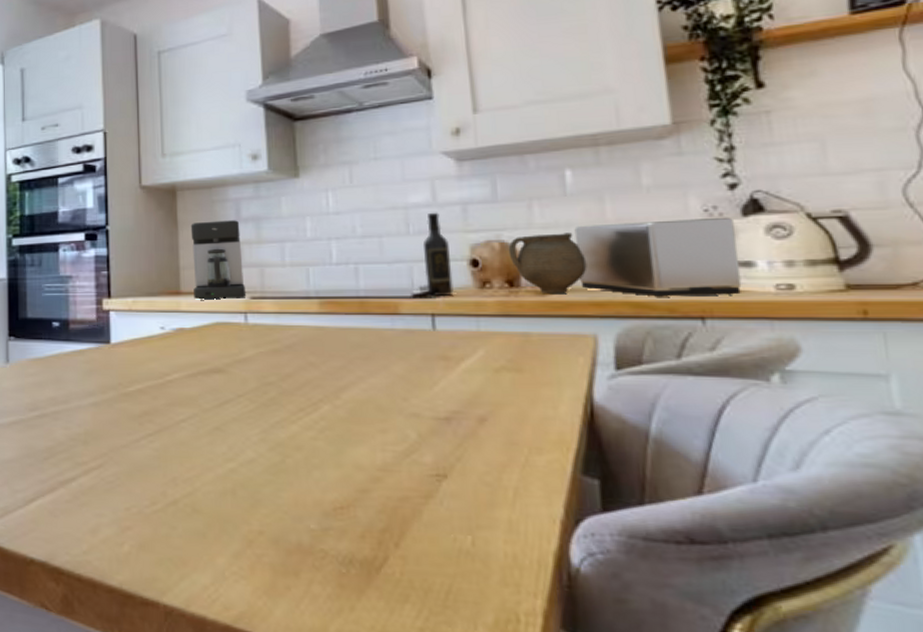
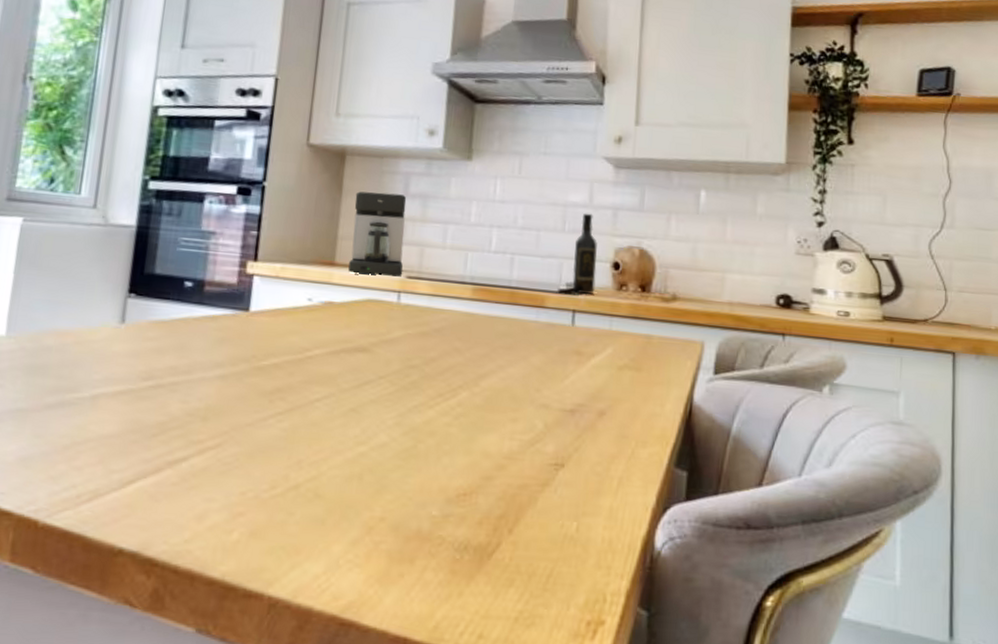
pottery: present [508,233,587,293] -> none [645,245,706,302]
toaster: present [574,217,742,298] -> none [698,242,817,317]

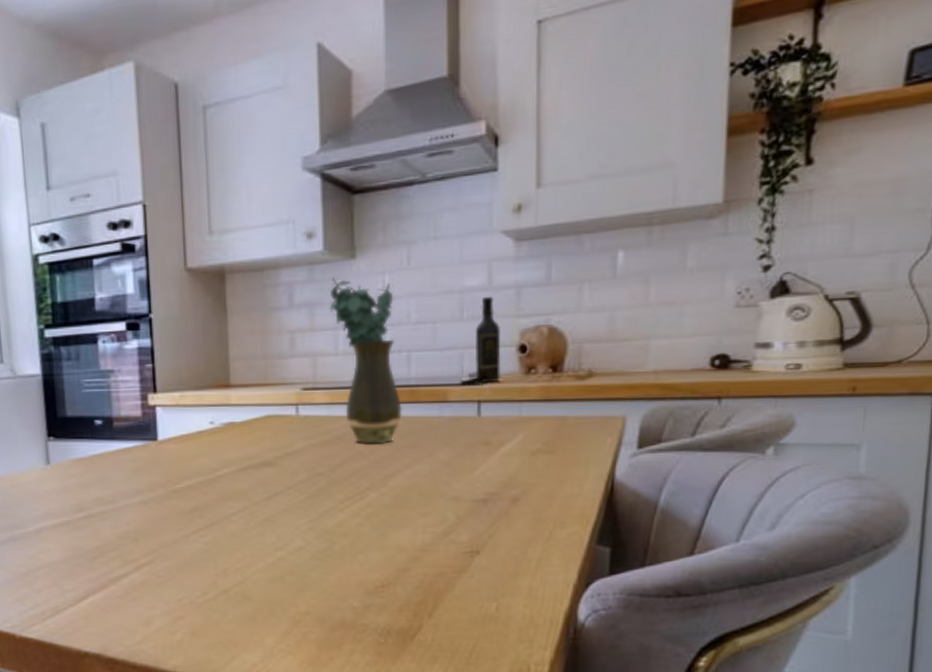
coffee maker: present [348,191,407,276] -> none [240,306,298,393]
vase: none [442,175,504,342] -> present [329,278,402,444]

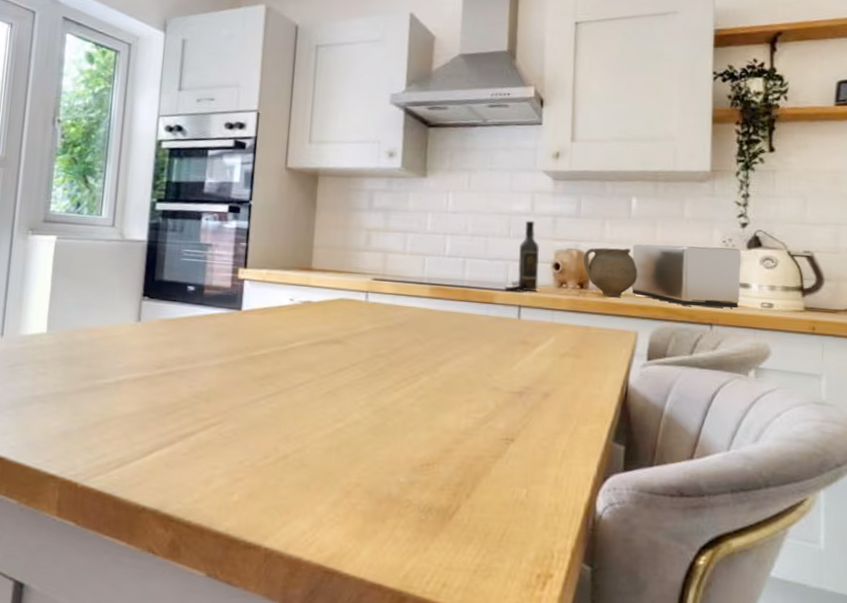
vase: present [329,278,402,444] -> none [402,190,456,334]
pottery: none [555,316,626,378] -> present [583,247,638,297]
toaster: none [618,299,761,380] -> present [631,243,741,309]

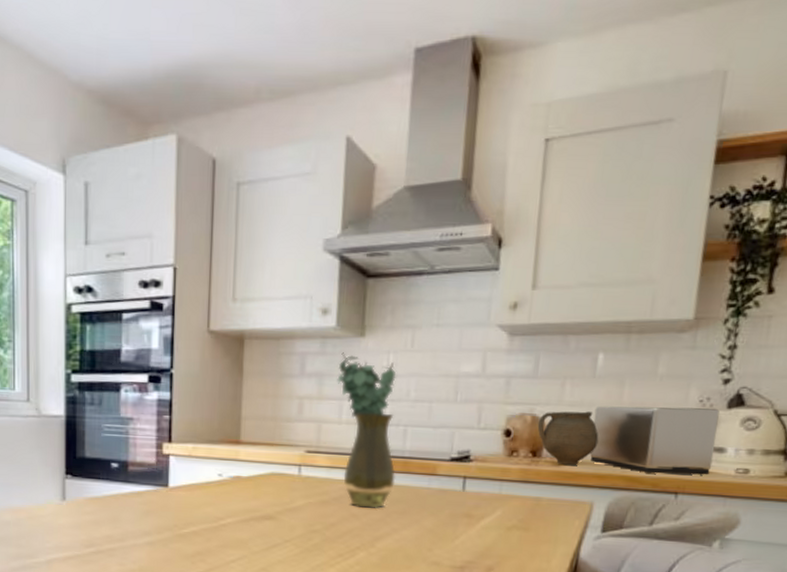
vase: none [402,190,456,334] -> present [337,352,396,508]
wine bottle: present [517,220,539,292] -> none [463,382,489,462]

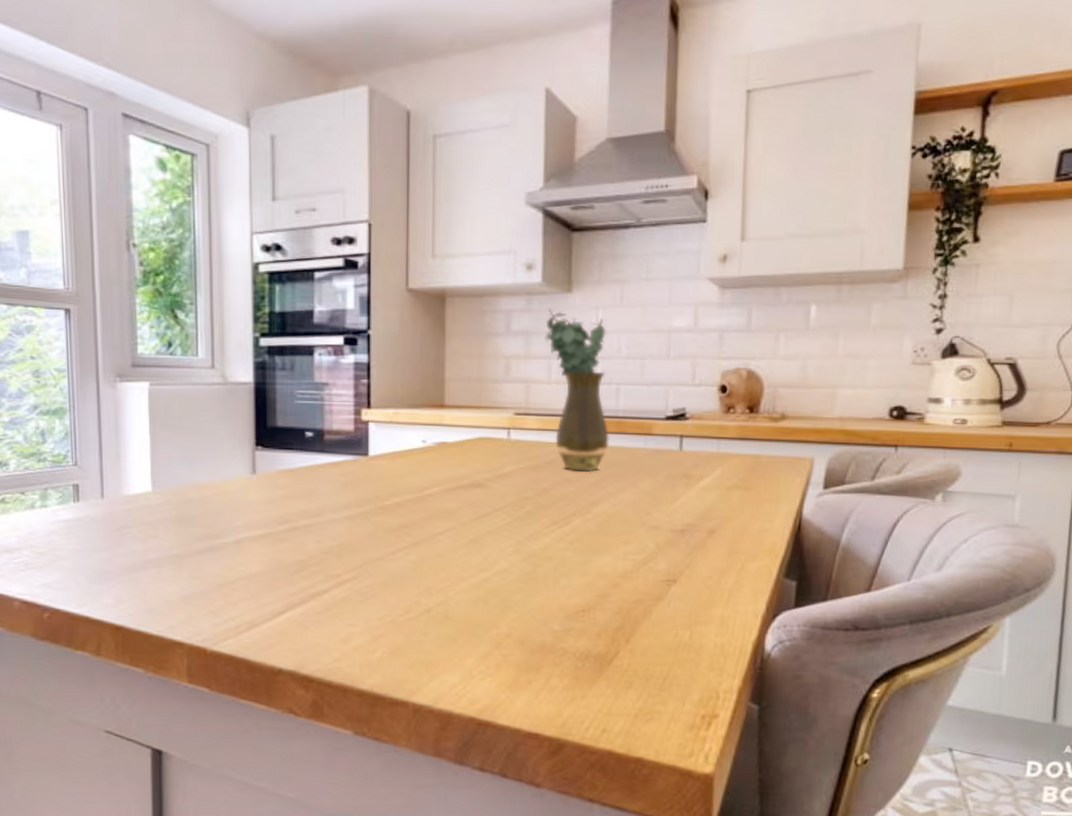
pottery: present [537,411,599,465] -> none [753,364,816,420]
toaster: present [590,406,720,475] -> none [808,358,934,428]

